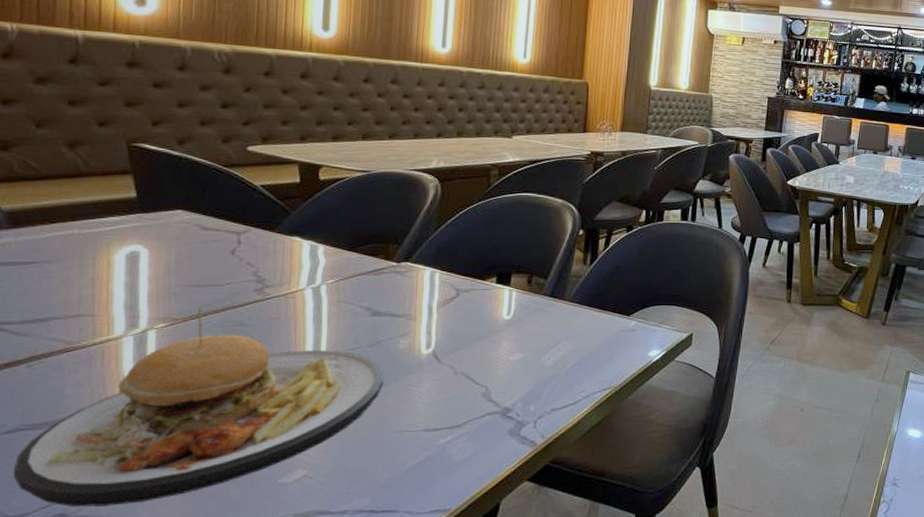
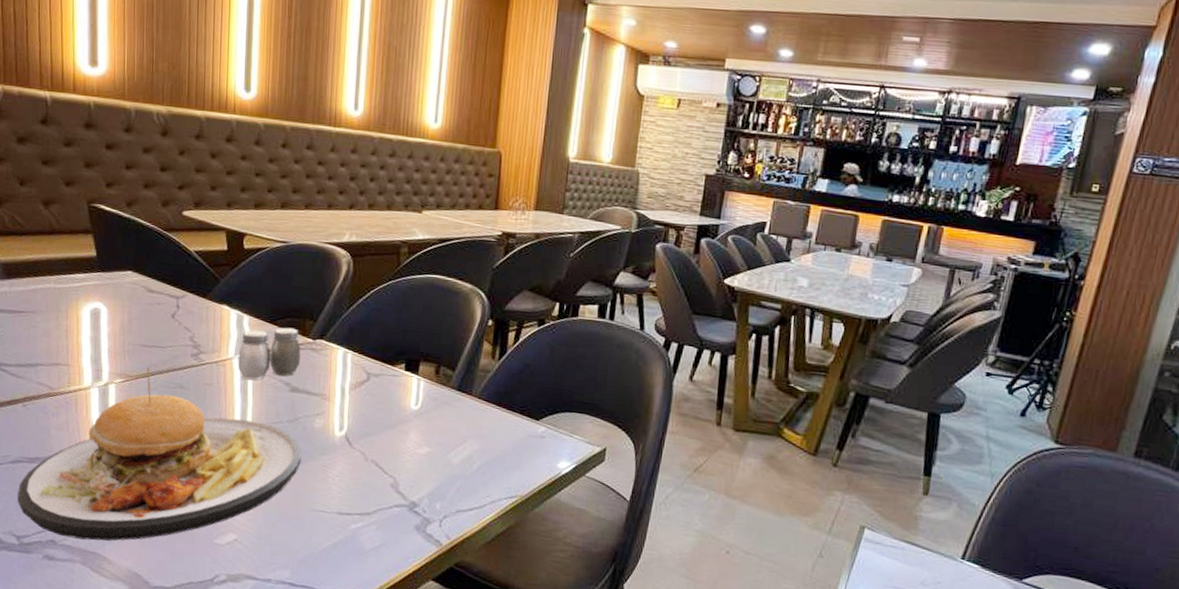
salt and pepper shaker: none [310,253,384,309] -> present [238,327,301,381]

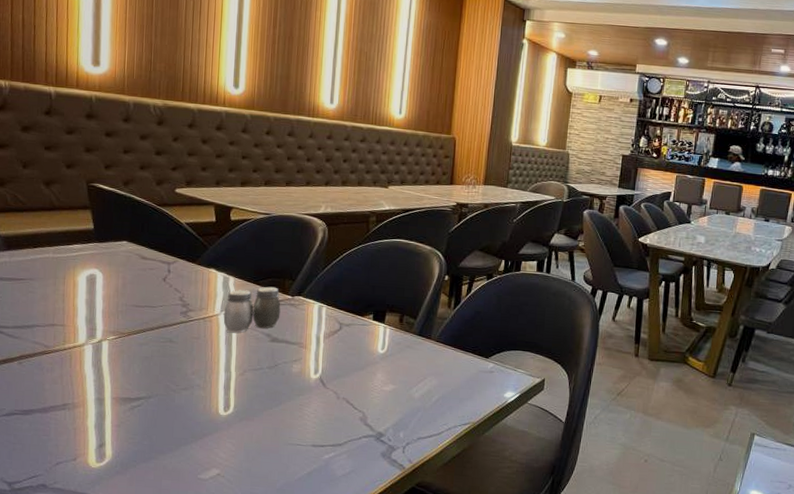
plate: present [17,367,301,541] -> none [9,325,280,483]

